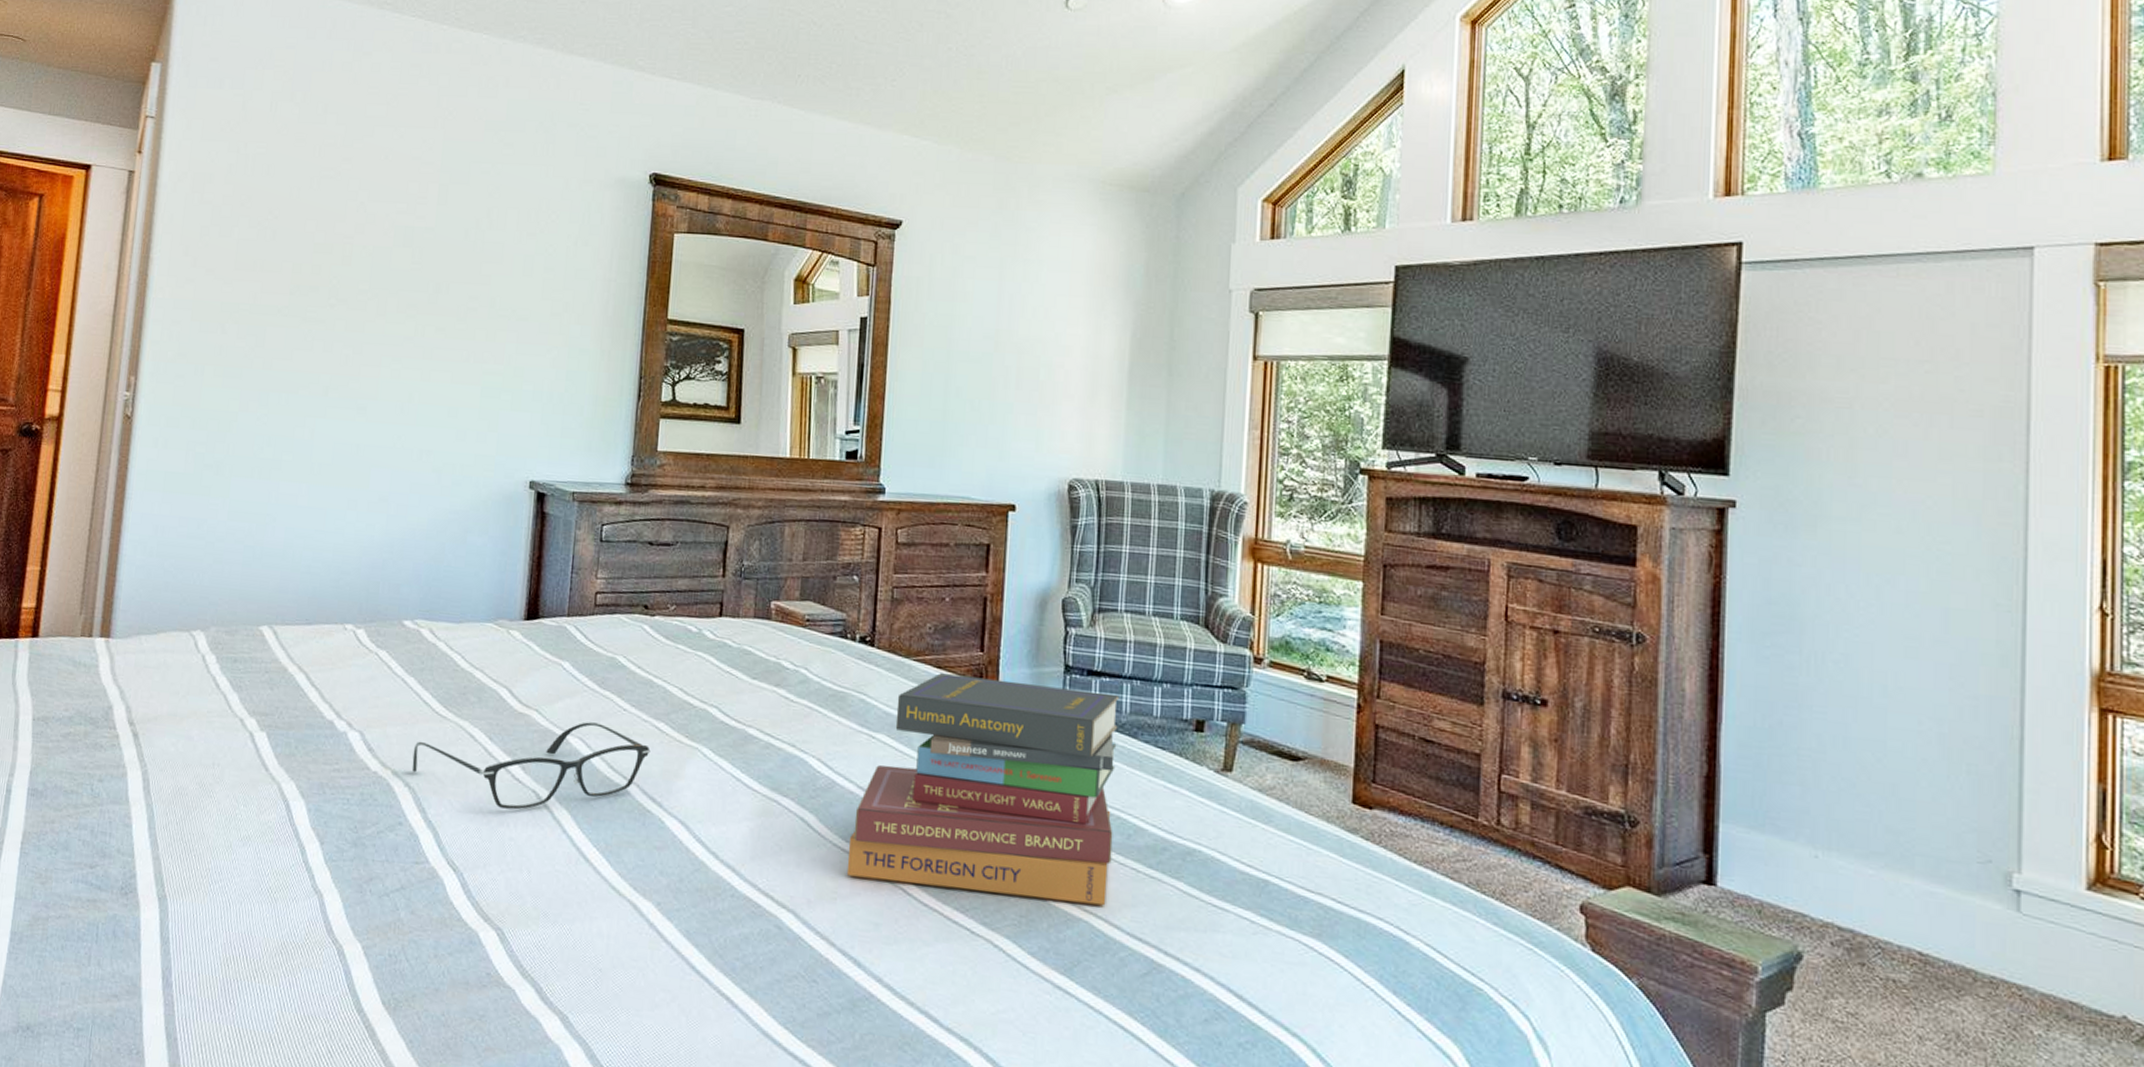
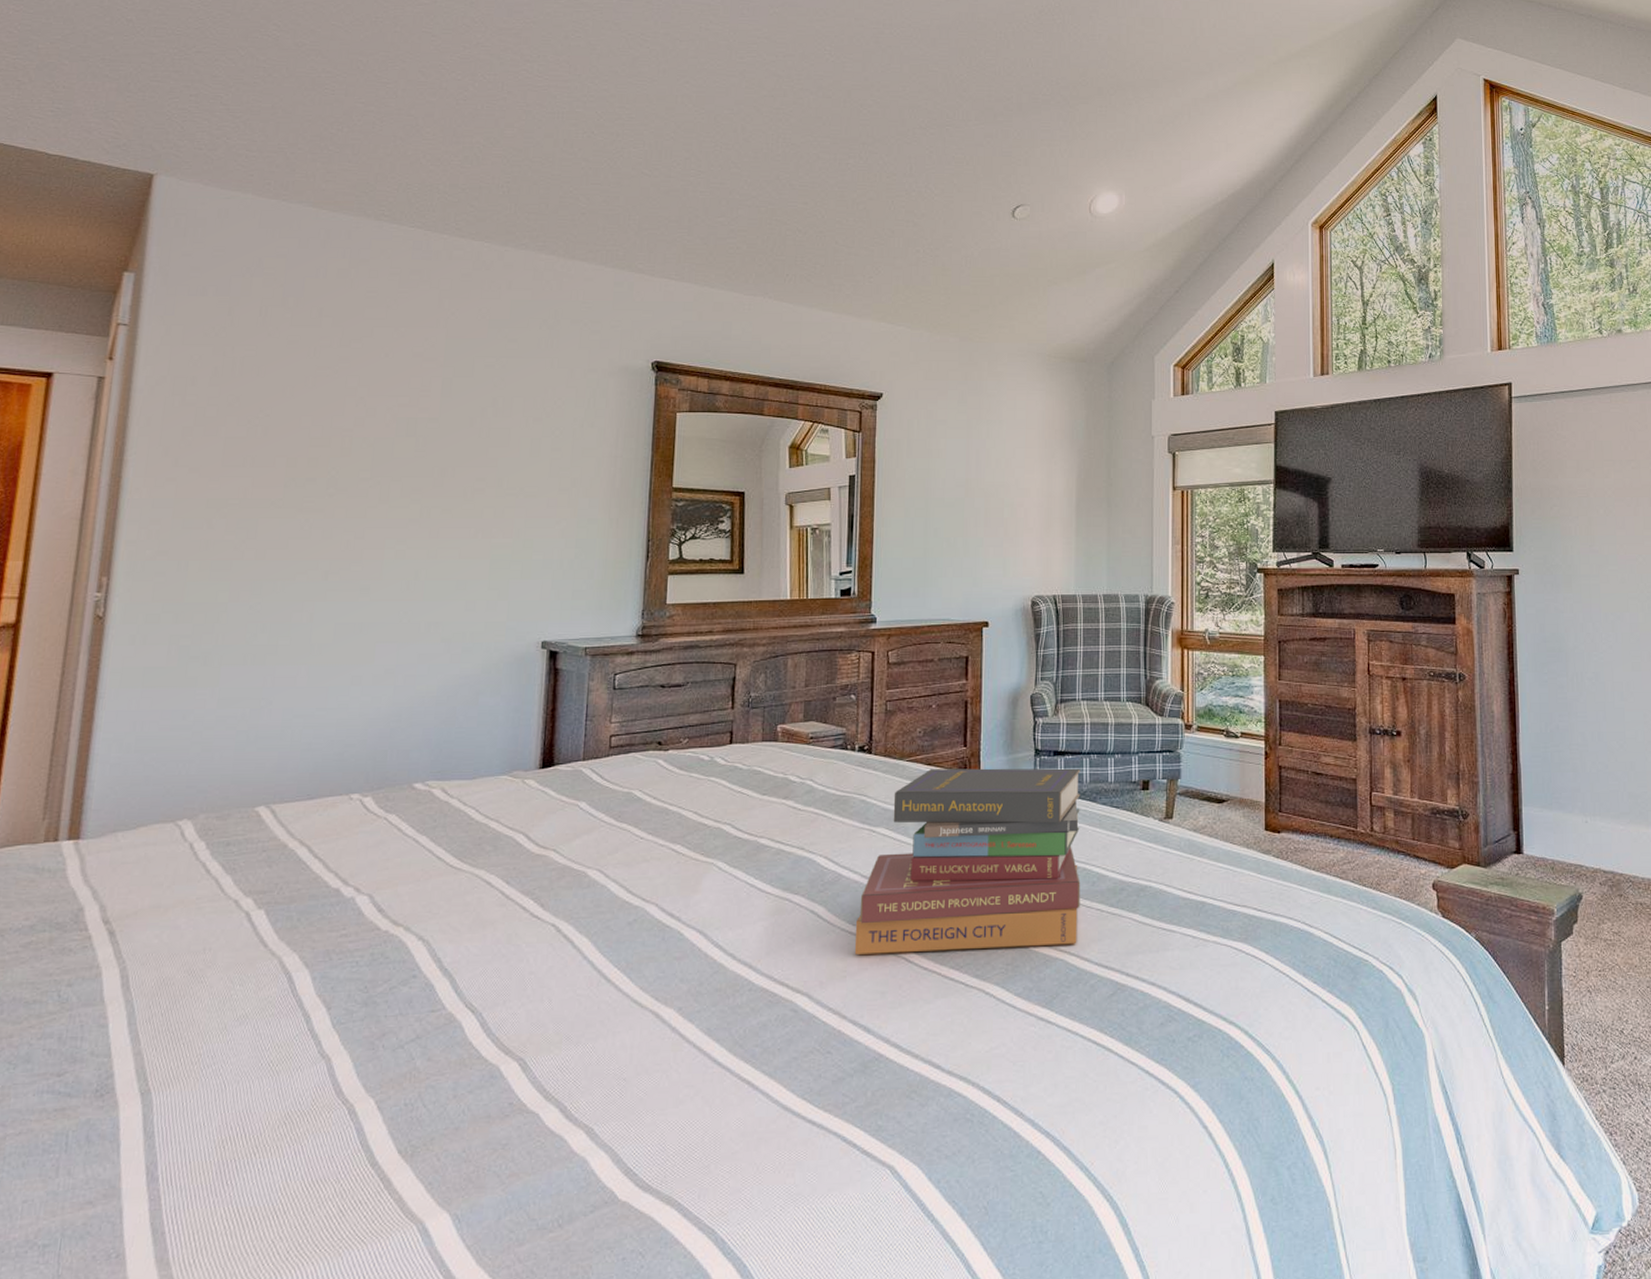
eyeglasses: present [411,722,651,810] -> none [425,854,668,946]

